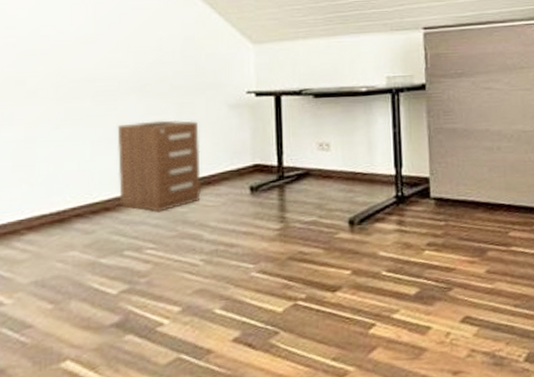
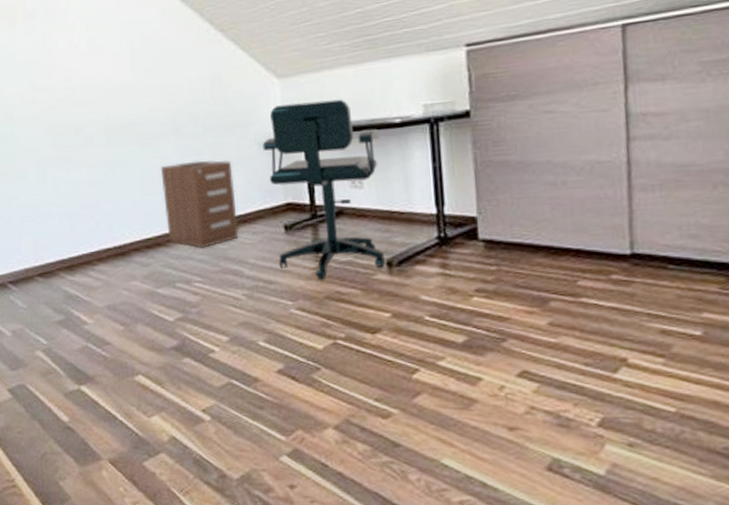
office chair: none [233,67,348,241] -> present [262,99,385,280]

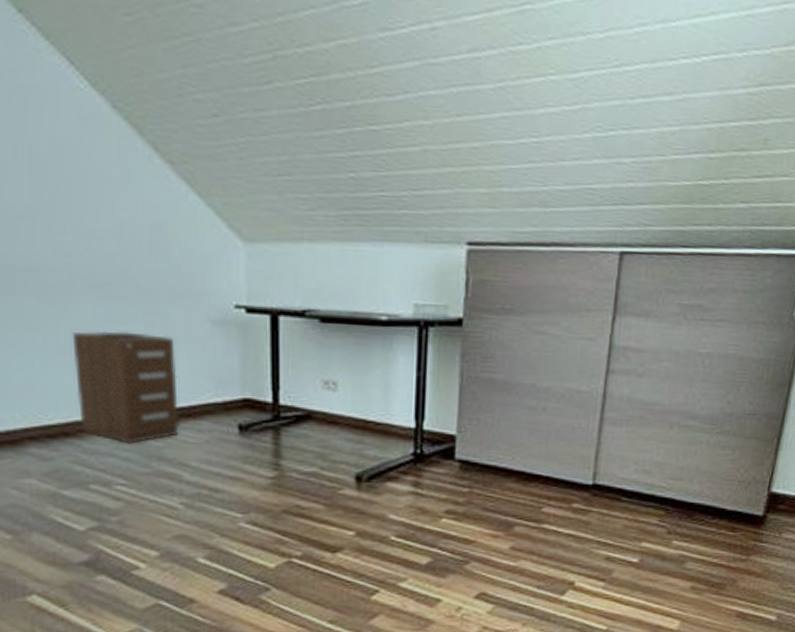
office chair: present [262,99,385,280] -> none [217,276,363,491]

